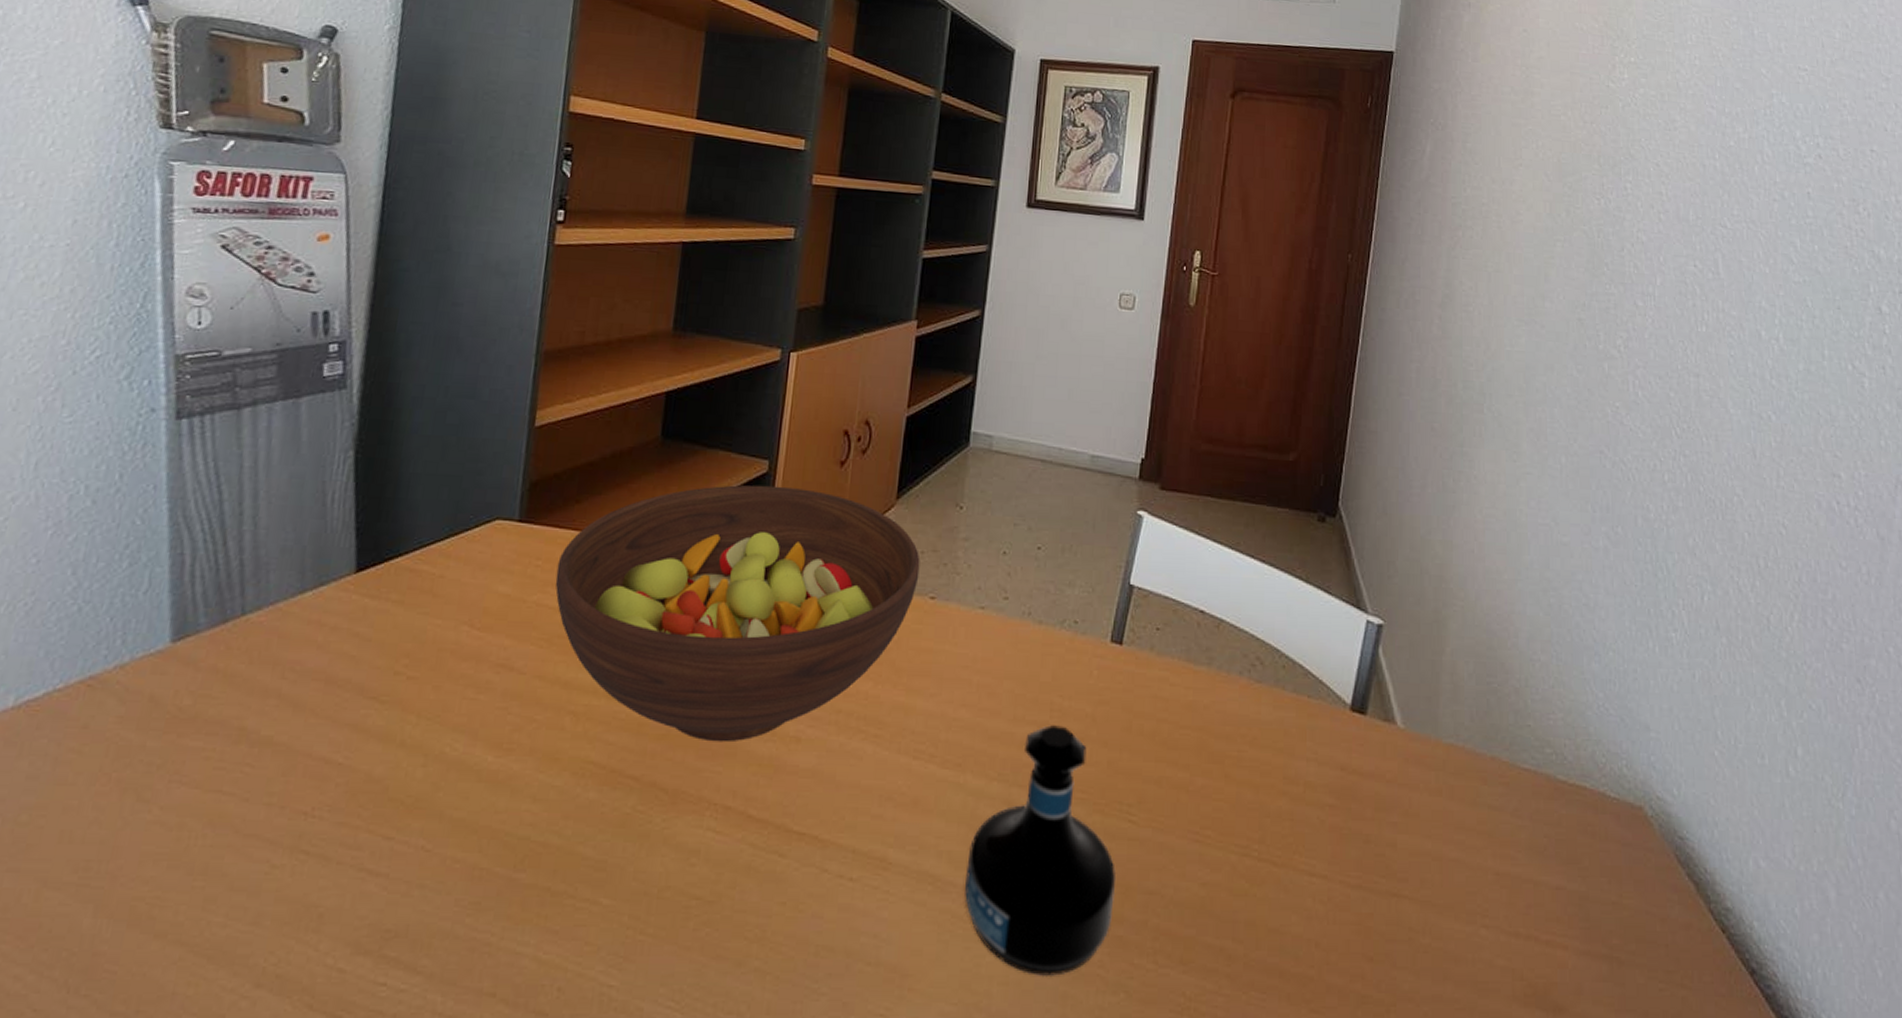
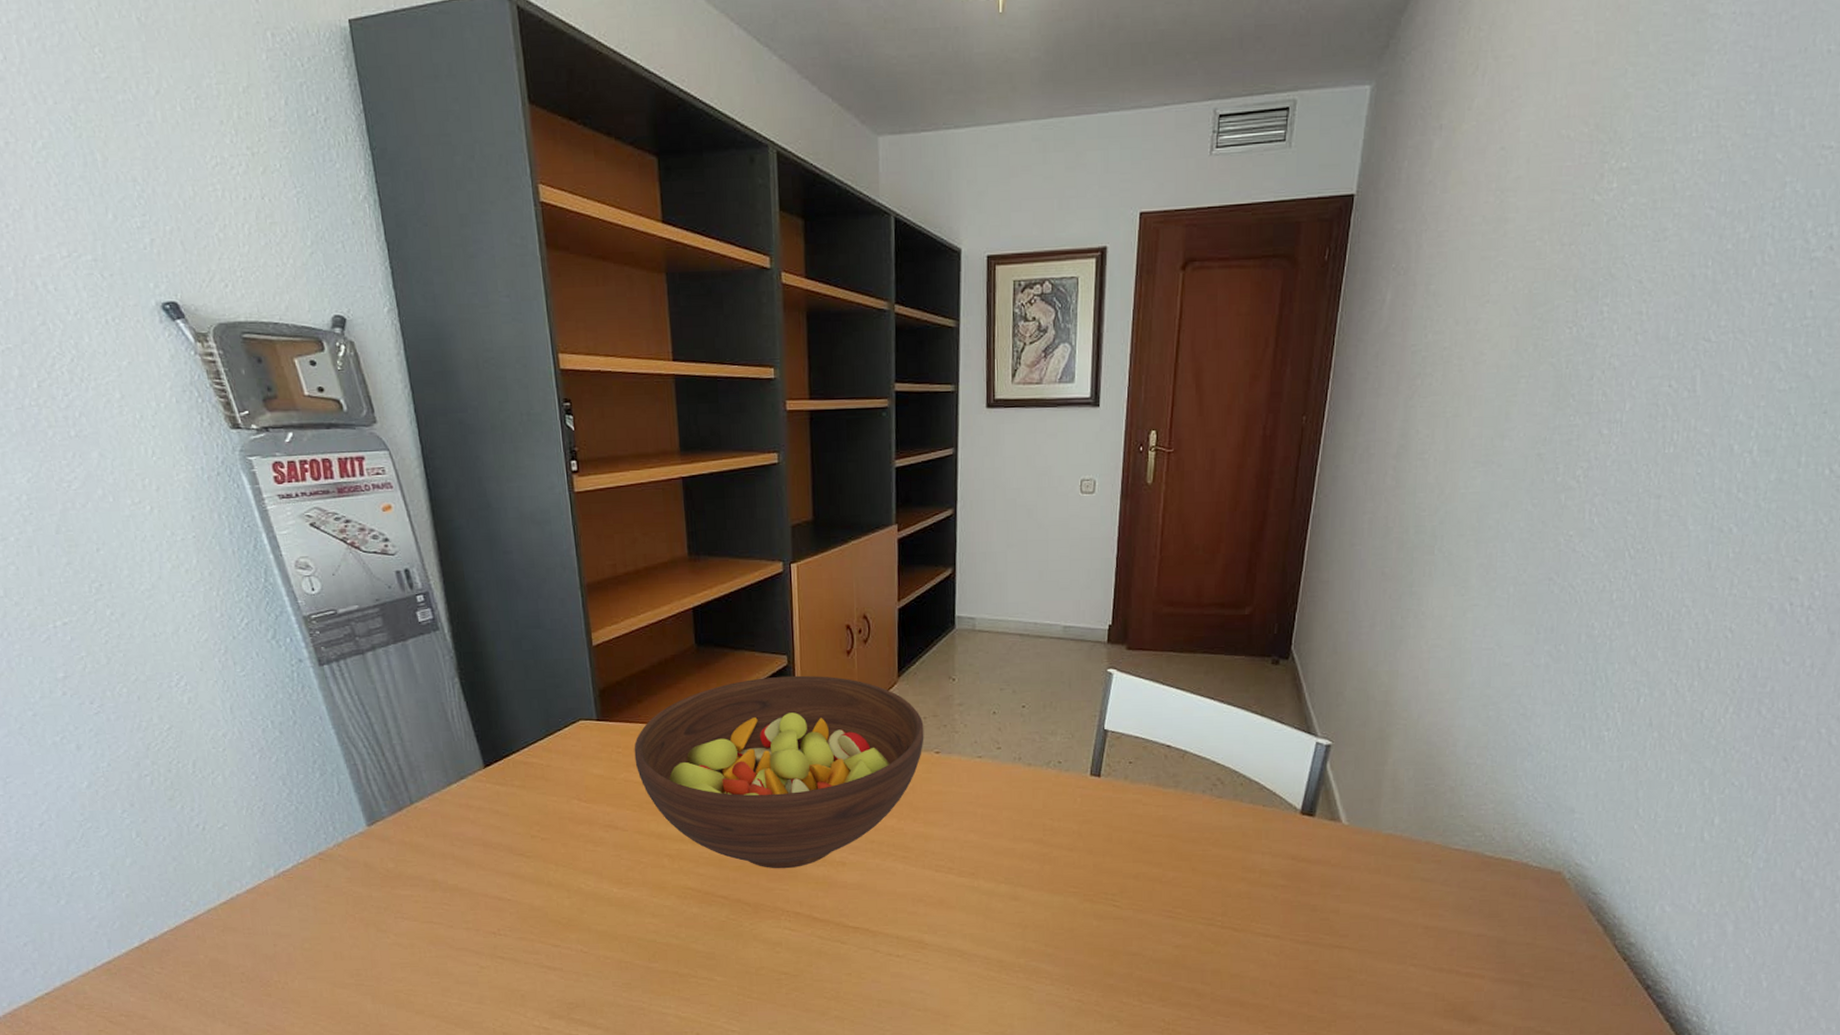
tequila bottle: present [964,725,1117,977] -> none [986,841,1106,1014]

